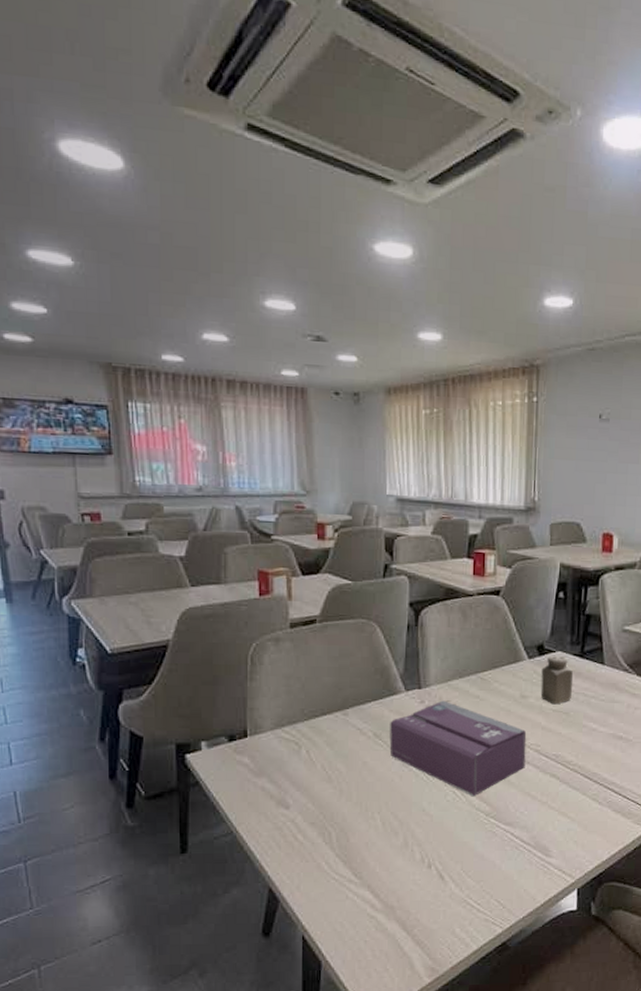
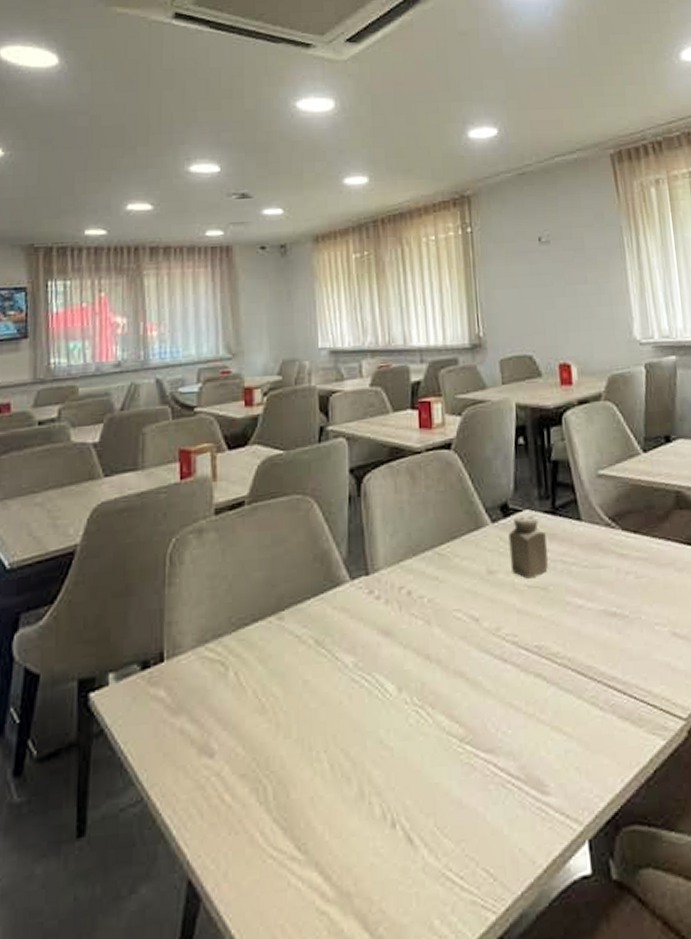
tissue box: present [389,700,527,797] -> none [334,587,502,716]

